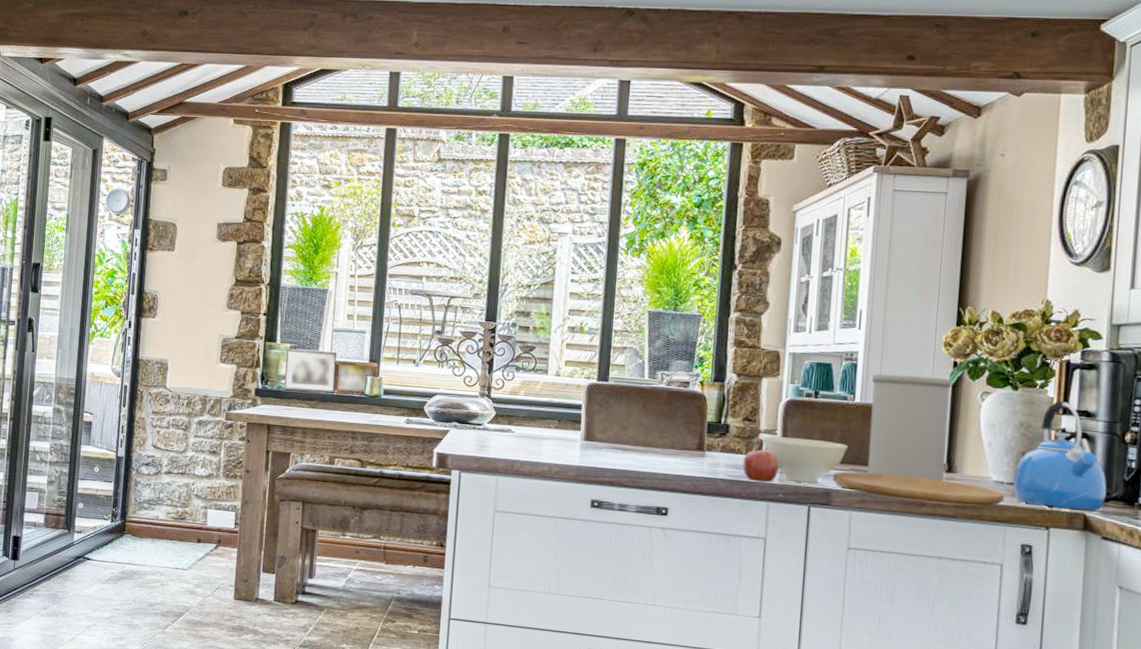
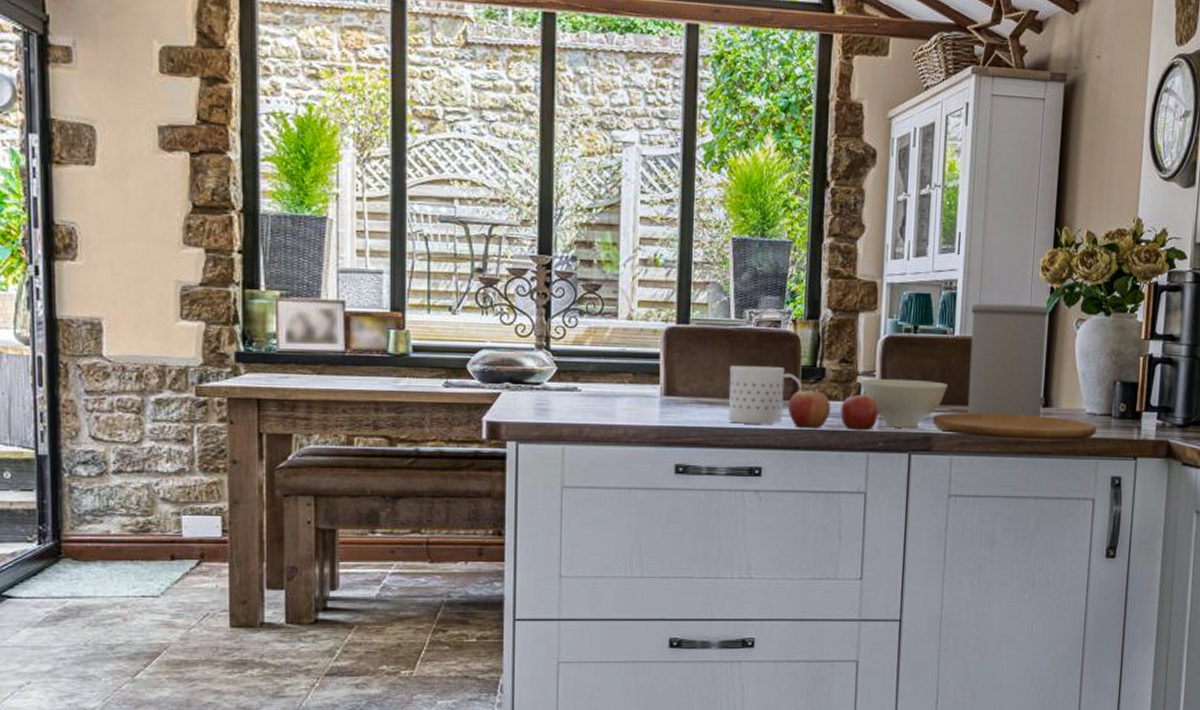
mug: none [639,418,708,472] -> present [728,366,802,425]
fruit: none [693,439,734,479] -> present [787,386,831,430]
kettle: present [1013,401,1107,511] -> none [1104,325,1188,438]

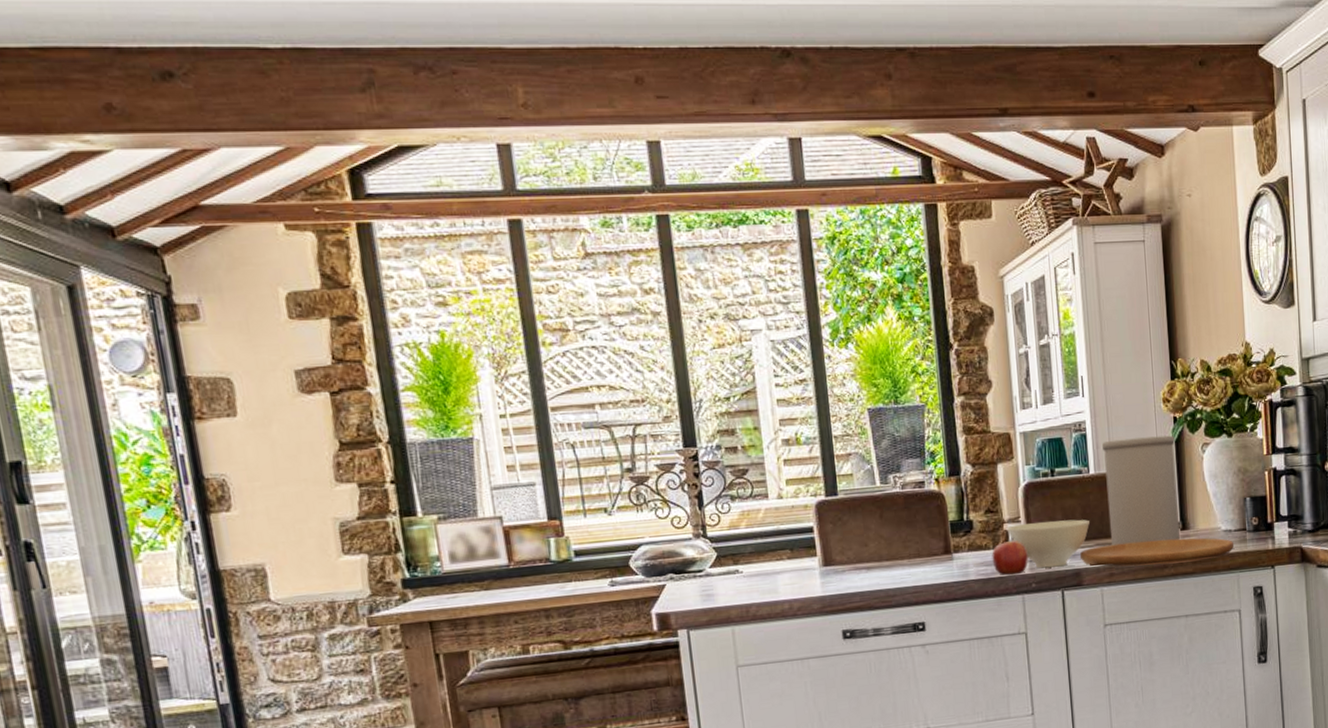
mug: present [728,366,802,425] -> none [881,525,953,584]
fruit: present [787,386,831,430] -> none [941,541,983,581]

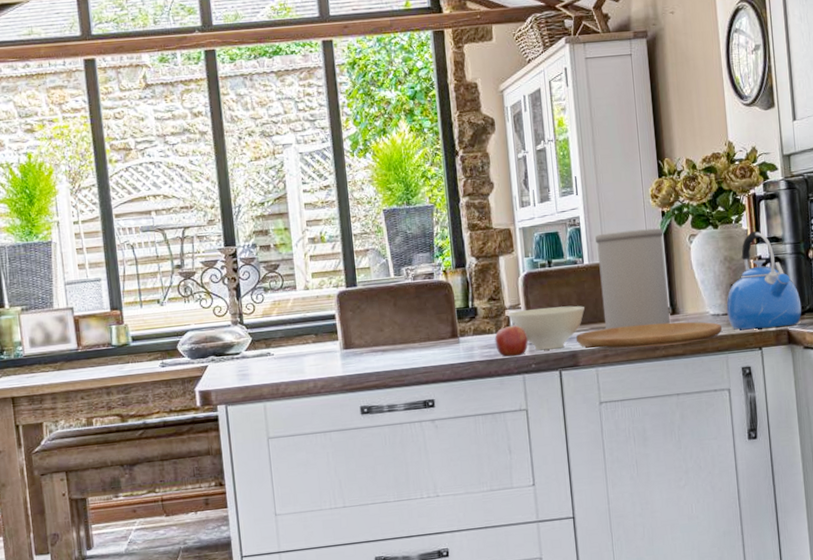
kettle: none [1239,441,1316,547] -> present [726,231,802,330]

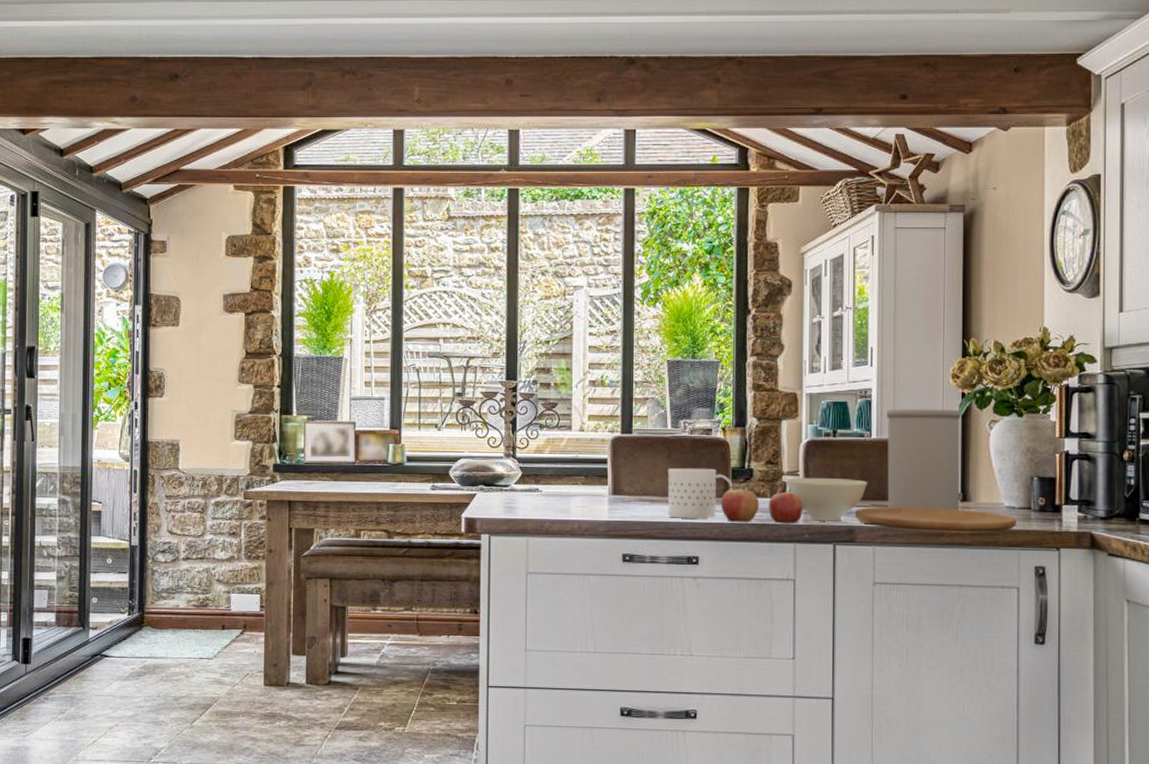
mug: none [395,312,460,365] -> present [667,468,733,519]
fruit: none [449,326,487,363] -> present [720,485,760,523]
kettle: present [726,231,802,330] -> none [1024,425,1110,529]

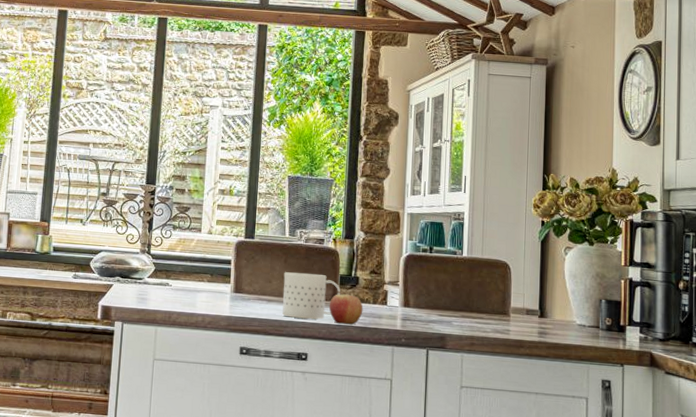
fruit: present [768,489,803,524] -> none [371,297,402,329]
bowl: present [785,478,867,522] -> none [386,287,458,329]
cutting board: present [855,507,1017,533] -> none [447,318,587,347]
canister: present [887,409,961,511] -> none [475,231,541,325]

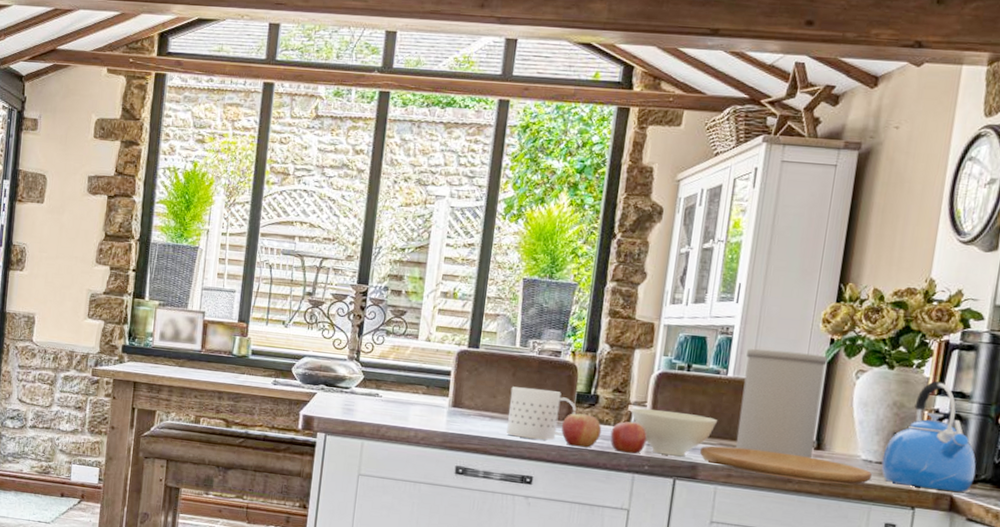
fruit: none [371,297,402,329] -> present [610,419,647,455]
bowl: none [386,287,458,329] -> present [631,408,717,457]
cutting board: none [447,318,587,347] -> present [700,445,873,485]
canister: none [475,231,541,325] -> present [736,348,828,458]
kettle: none [593,254,667,349] -> present [881,381,977,492]

